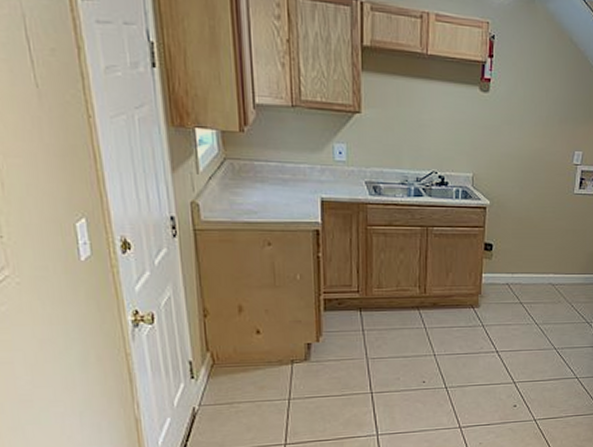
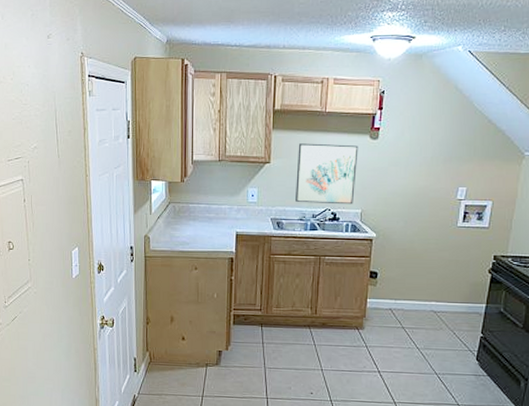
wall art: none [394,91,467,167] -> present [296,143,359,205]

